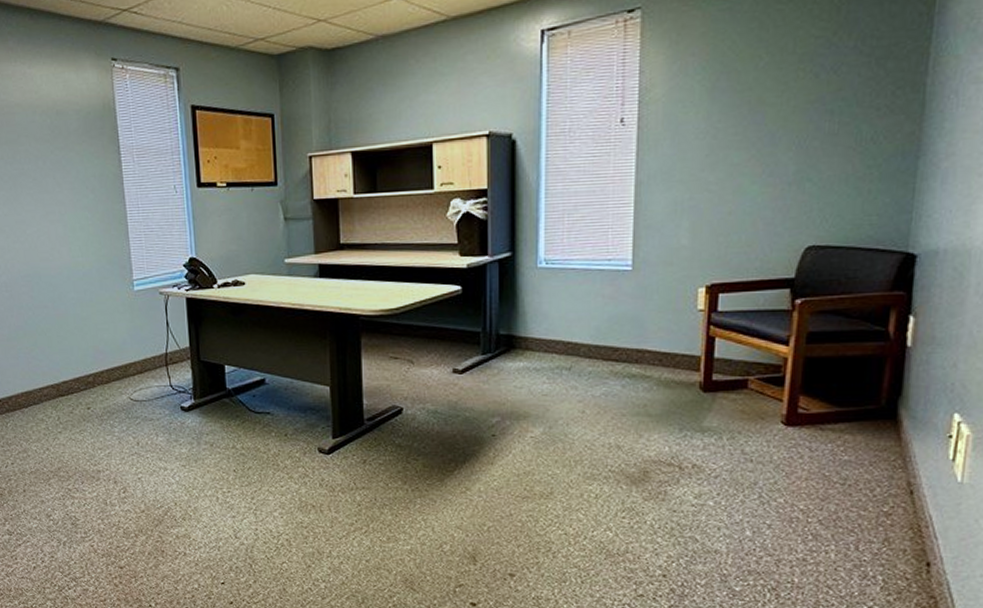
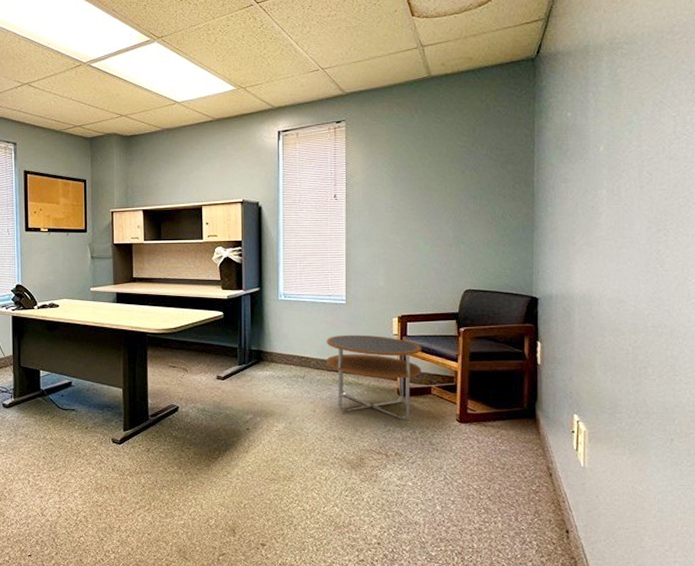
side table: none [602,311,737,422] -> present [326,334,421,420]

